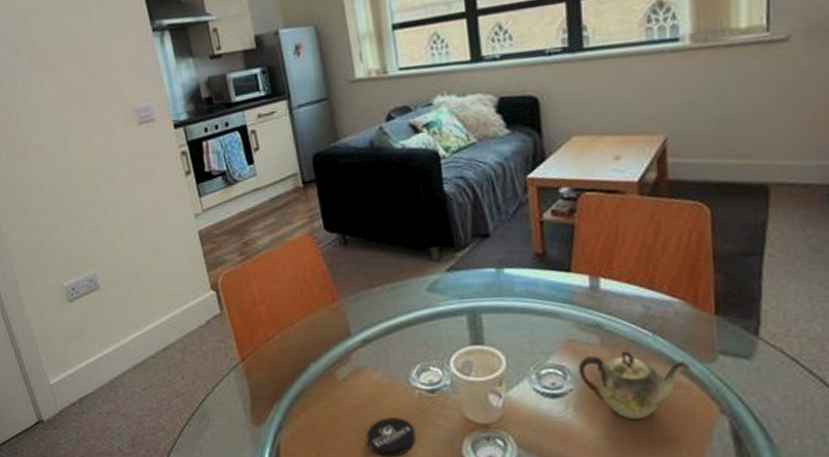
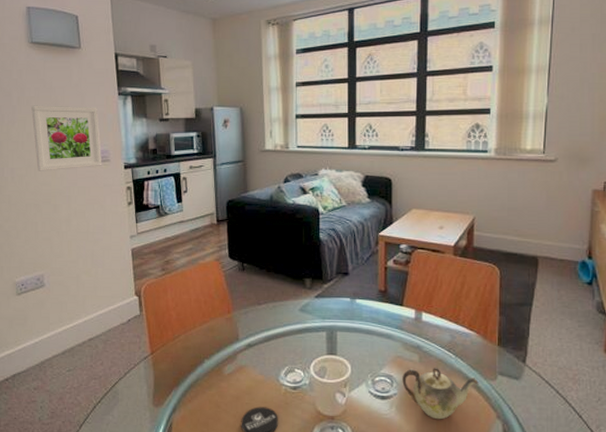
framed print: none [47,51,146,145] -> present [31,105,102,171]

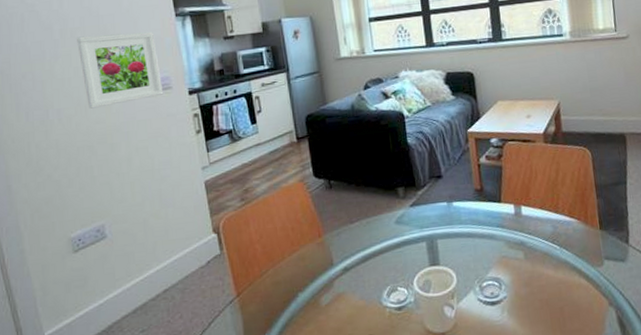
teapot: present [402,368,480,420] -> none [510,262,588,318]

